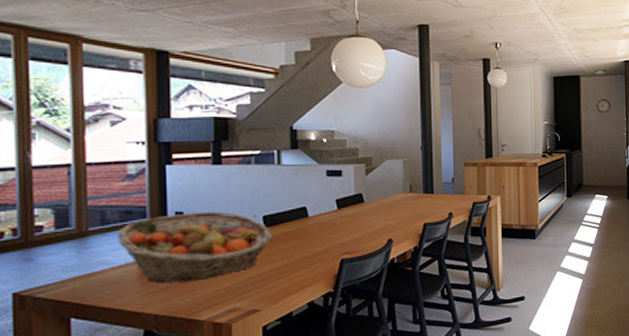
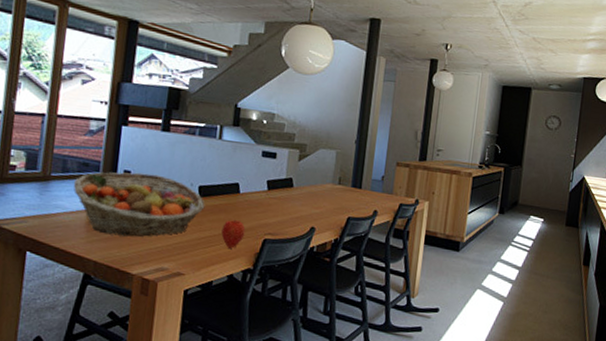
apple: none [295,245,320,275] -> present [221,220,246,249]

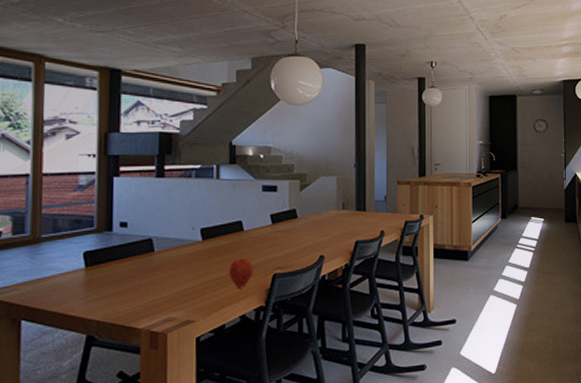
fruit basket: present [73,172,205,237] -> none [66,222,209,291]

